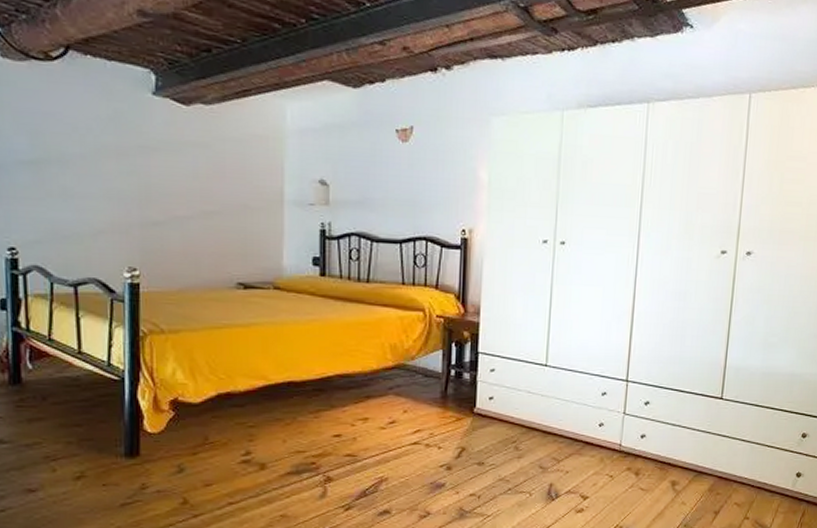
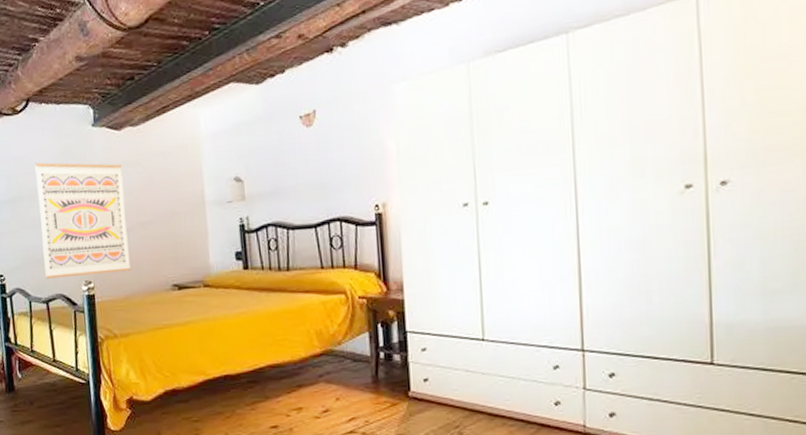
wall art: none [71,123,188,263] -> present [34,162,131,279]

